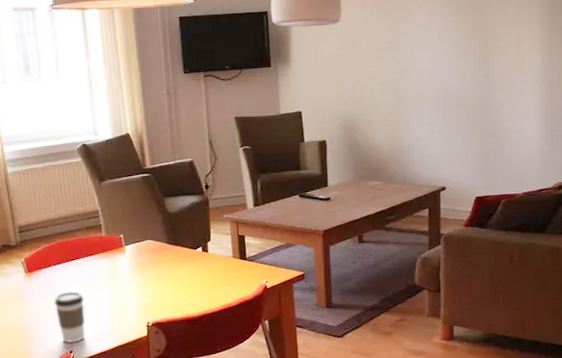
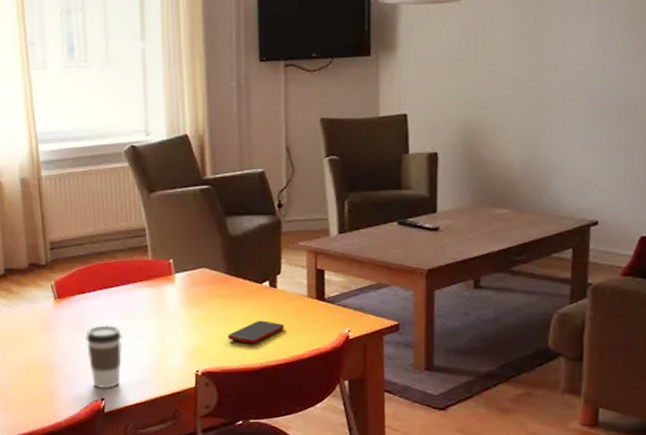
cell phone: none [171,278,216,298] -> present [228,320,284,344]

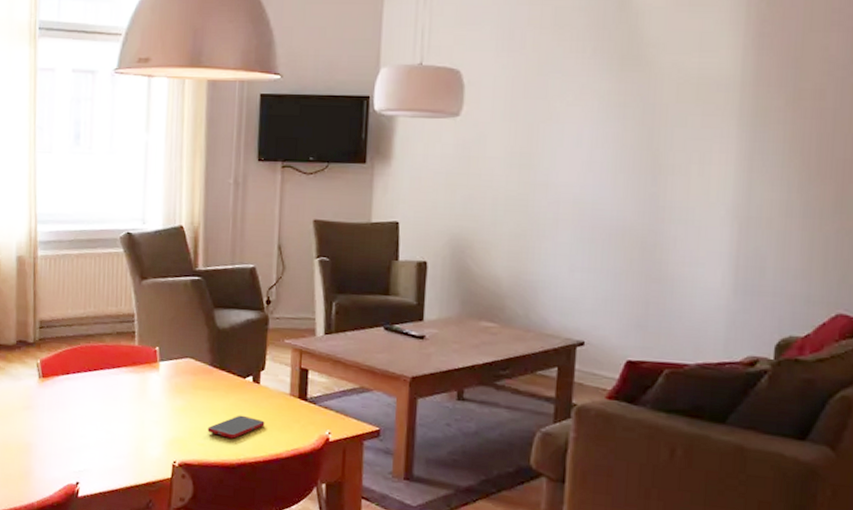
coffee cup: present [86,324,122,389] -> none [66,407,103,473]

